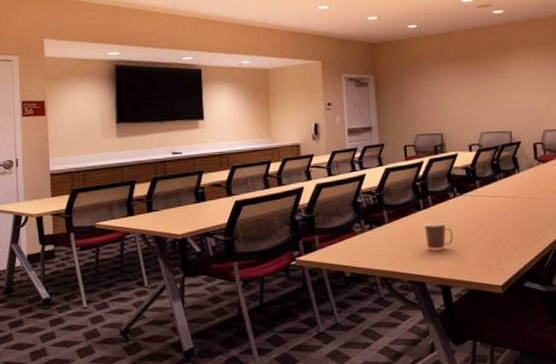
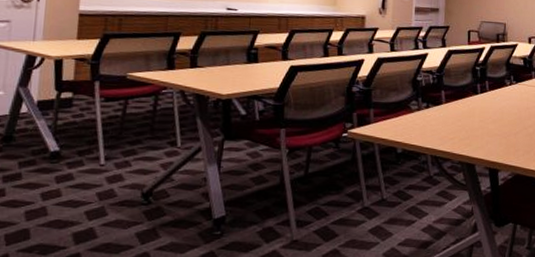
mug: present [424,222,453,251] -> none [479,107,506,134]

